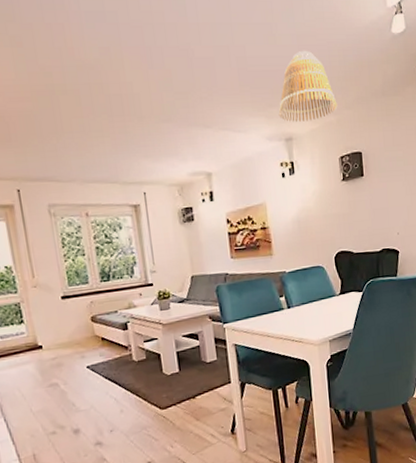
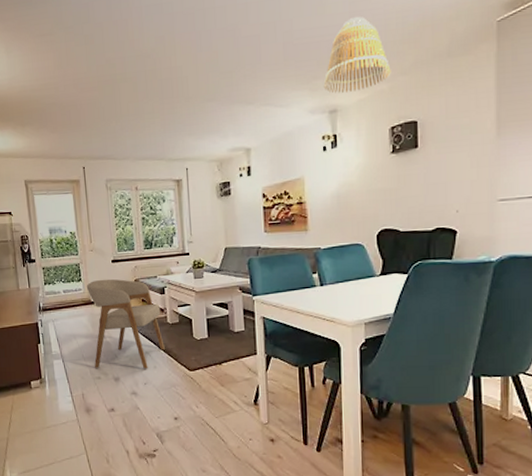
armchair: none [30,317,132,422] -> present [86,279,165,369]

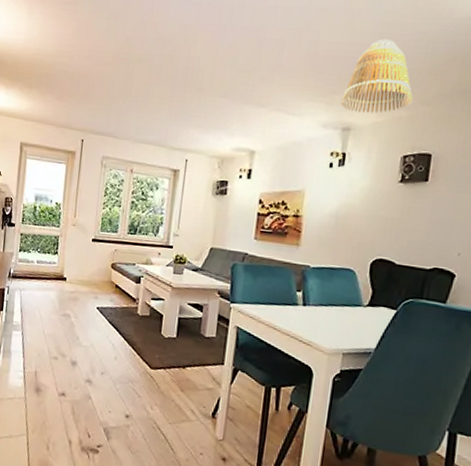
armchair: present [86,279,165,369] -> none [53,256,133,358]

